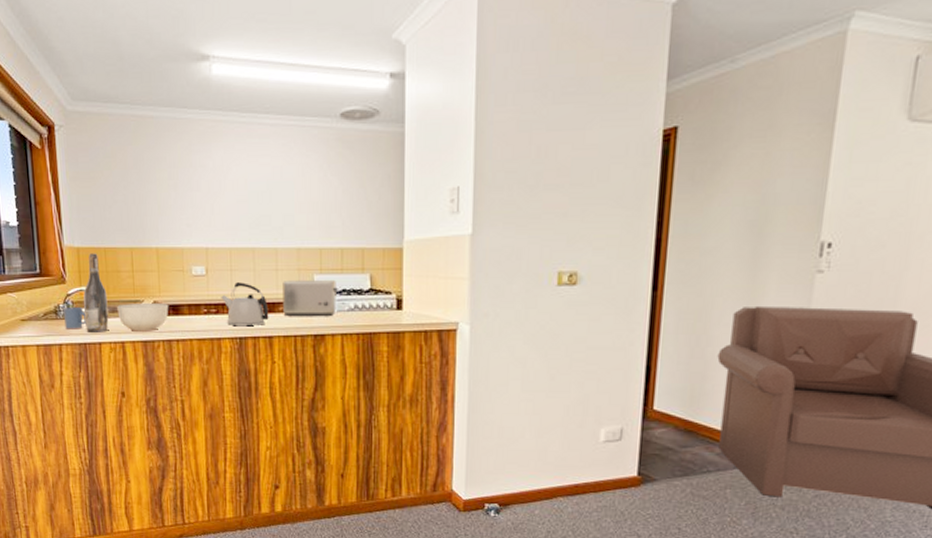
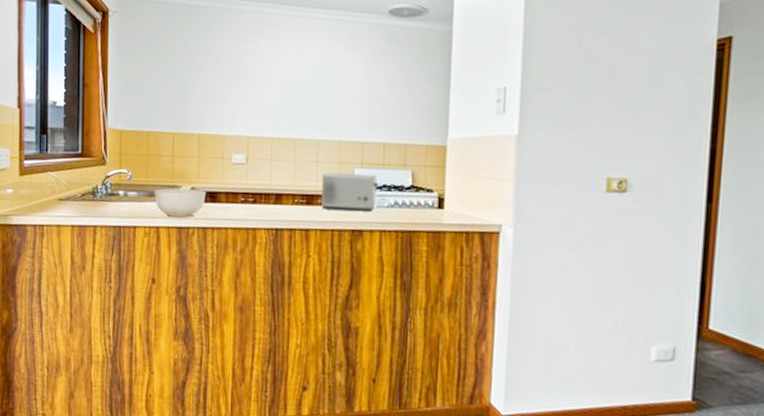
mug: present [62,308,86,331] -> none [100,189,122,213]
wine bottle: present [83,253,109,334] -> none [121,136,146,217]
kettle: present [221,282,269,327] -> none [259,172,307,218]

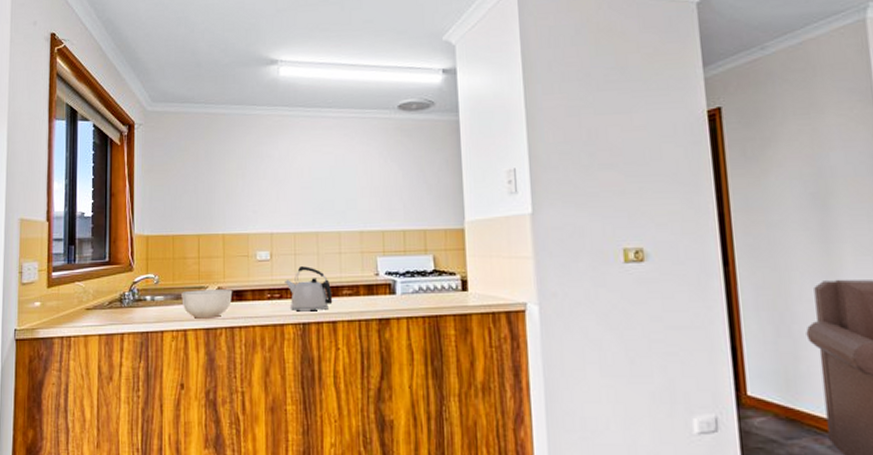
kettle: none [259,172,307,218] -> present [285,266,333,312]
toaster: present [321,172,378,213] -> none [346,261,401,301]

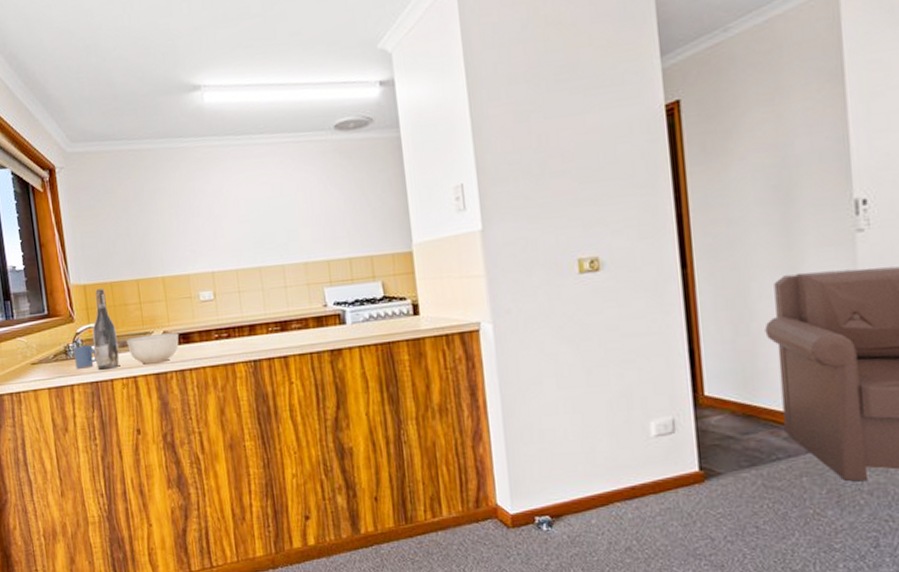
mug: none [128,295,149,319] -> present [72,345,96,370]
wine bottle: none [148,241,172,322] -> present [92,289,120,371]
kettle: present [285,266,333,312] -> none [231,303,283,349]

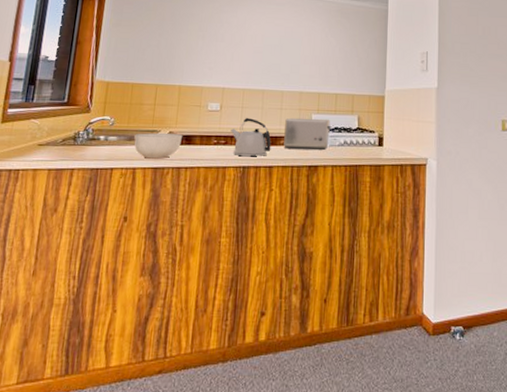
mug: present [72,345,96,370] -> none [80,134,103,156]
wine bottle: present [92,289,120,371] -> none [100,87,128,160]
kettle: none [231,303,283,349] -> present [231,118,272,157]
toaster: none [293,290,351,334] -> present [283,117,331,151]

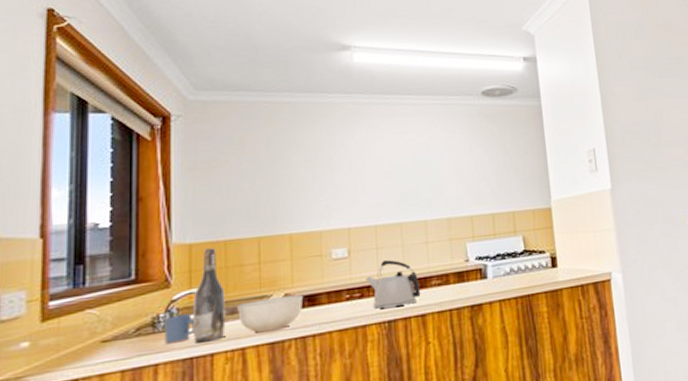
mug: none [80,134,103,156] -> present [163,314,194,345]
wine bottle: none [100,87,128,160] -> present [192,248,226,345]
toaster: present [283,117,331,151] -> none [434,245,492,291]

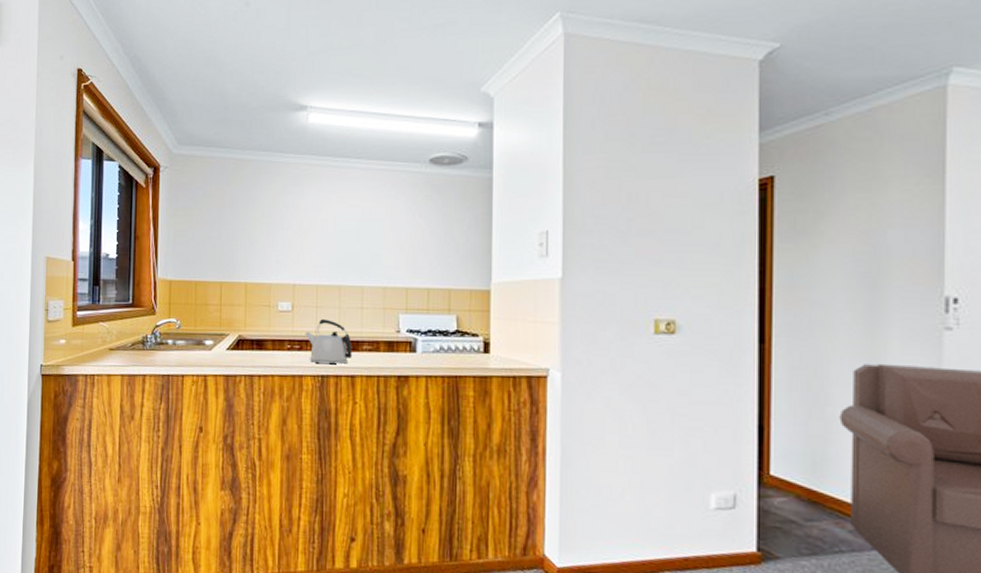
mug: present [163,314,194,345] -> none [150,338,171,362]
wine bottle: present [192,248,226,345] -> none [169,286,194,366]
bowl: present [238,295,304,335] -> none [202,336,254,367]

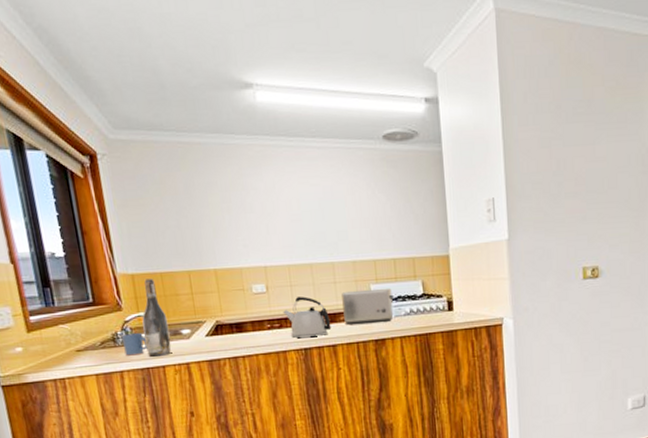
mug: none [150,338,171,362] -> present [121,333,147,357]
wine bottle: none [169,286,194,366] -> present [142,279,172,358]
toaster: none [367,318,423,358] -> present [341,288,394,326]

